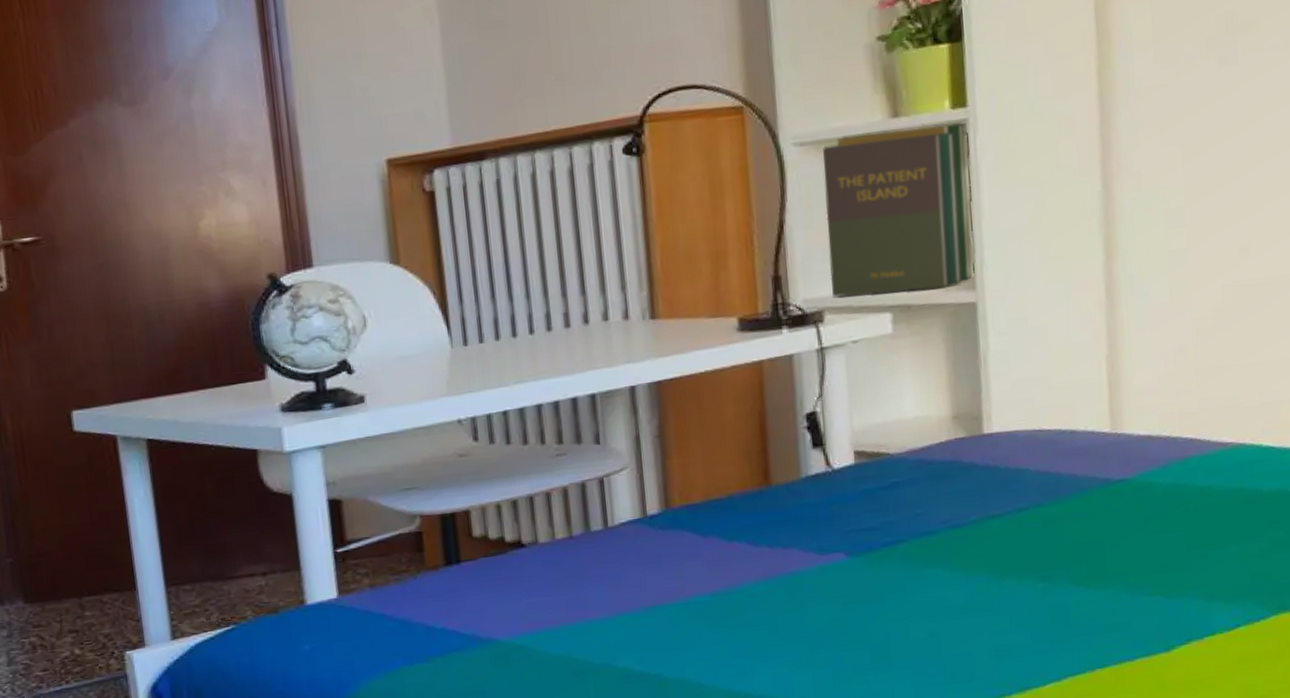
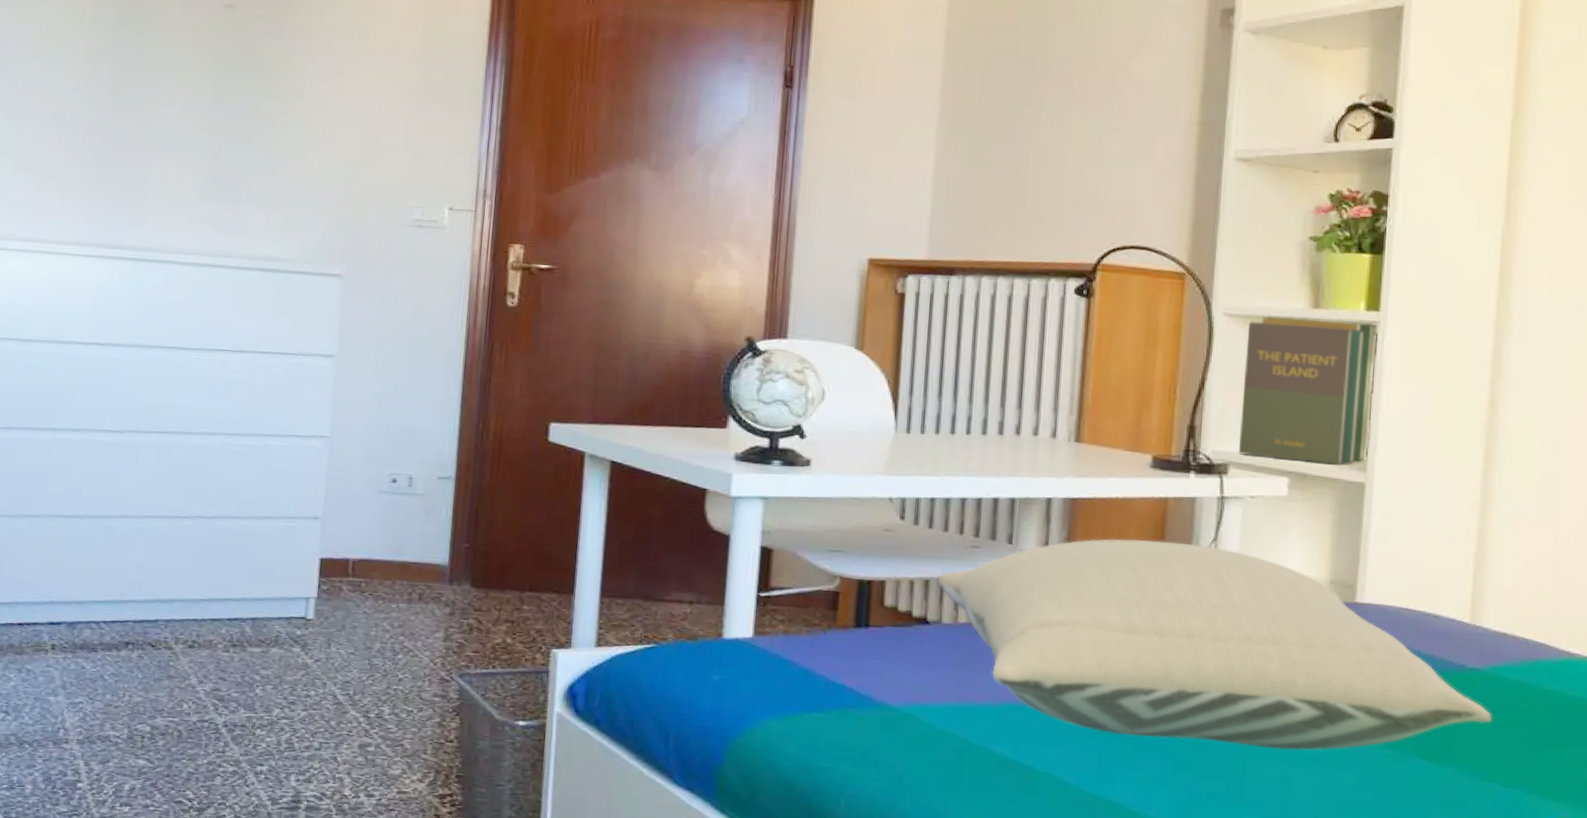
pillow: none [526,403,1148,625] -> present [938,538,1493,750]

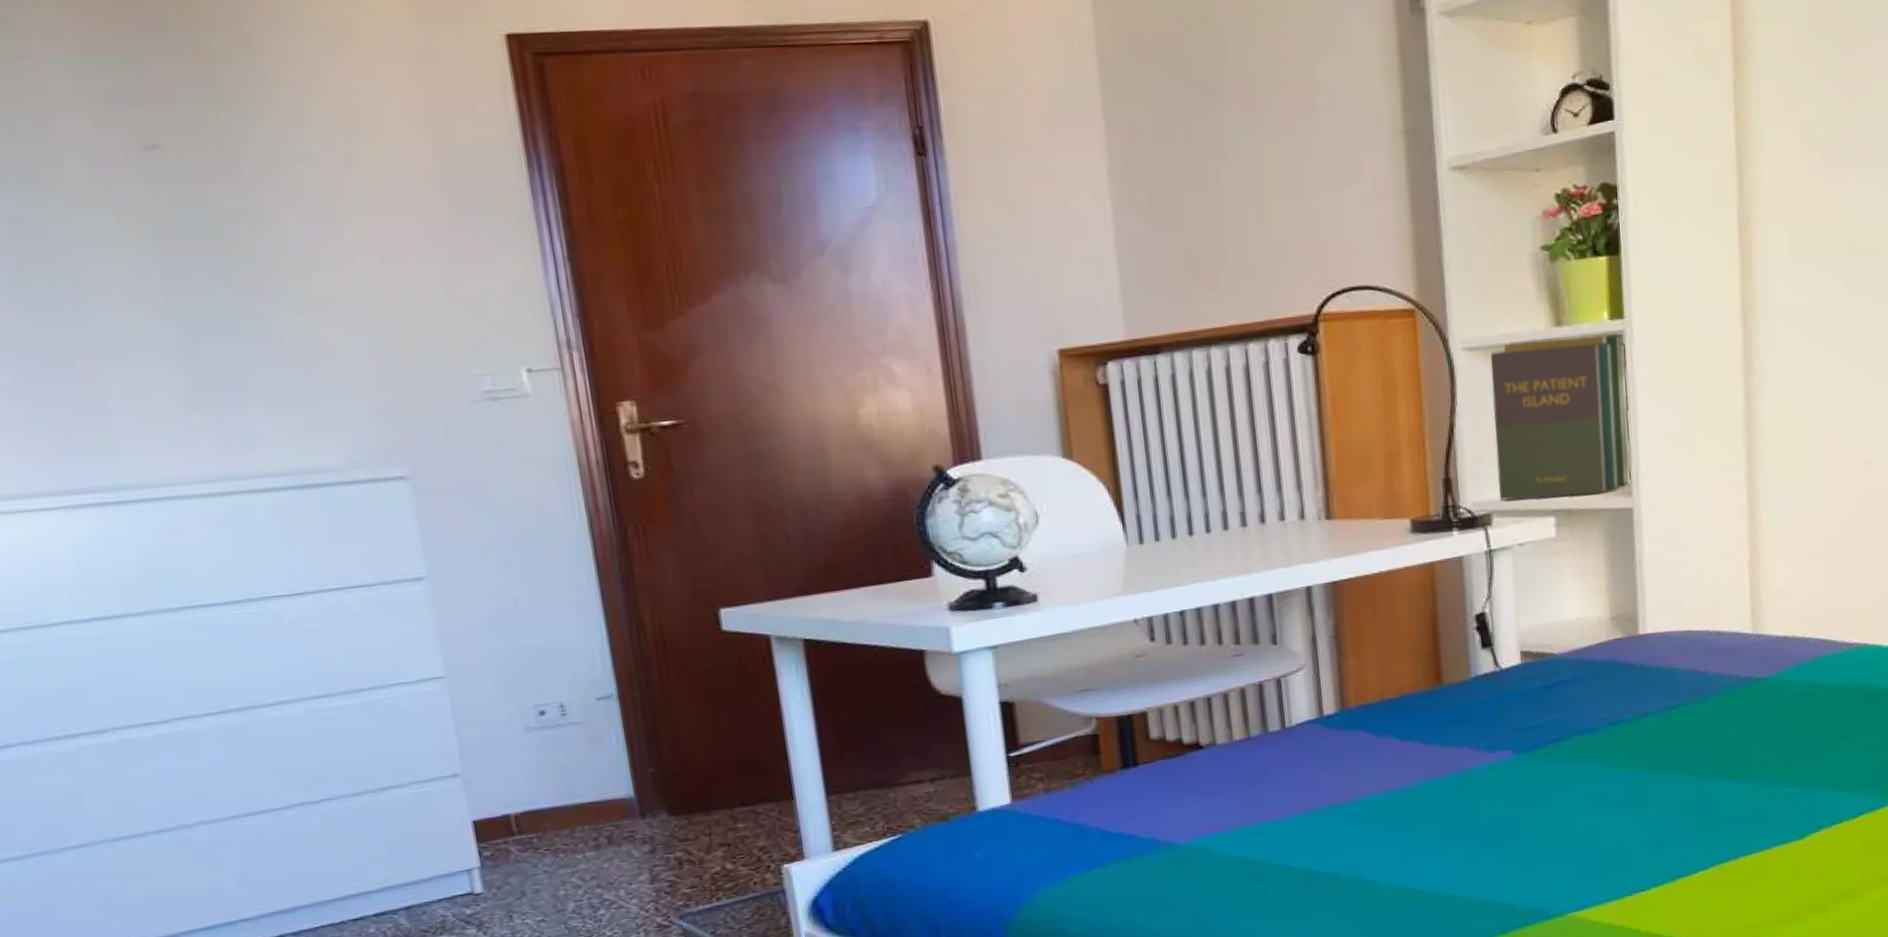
pillow: present [938,538,1493,750] -> none [1204,605,1784,823]

